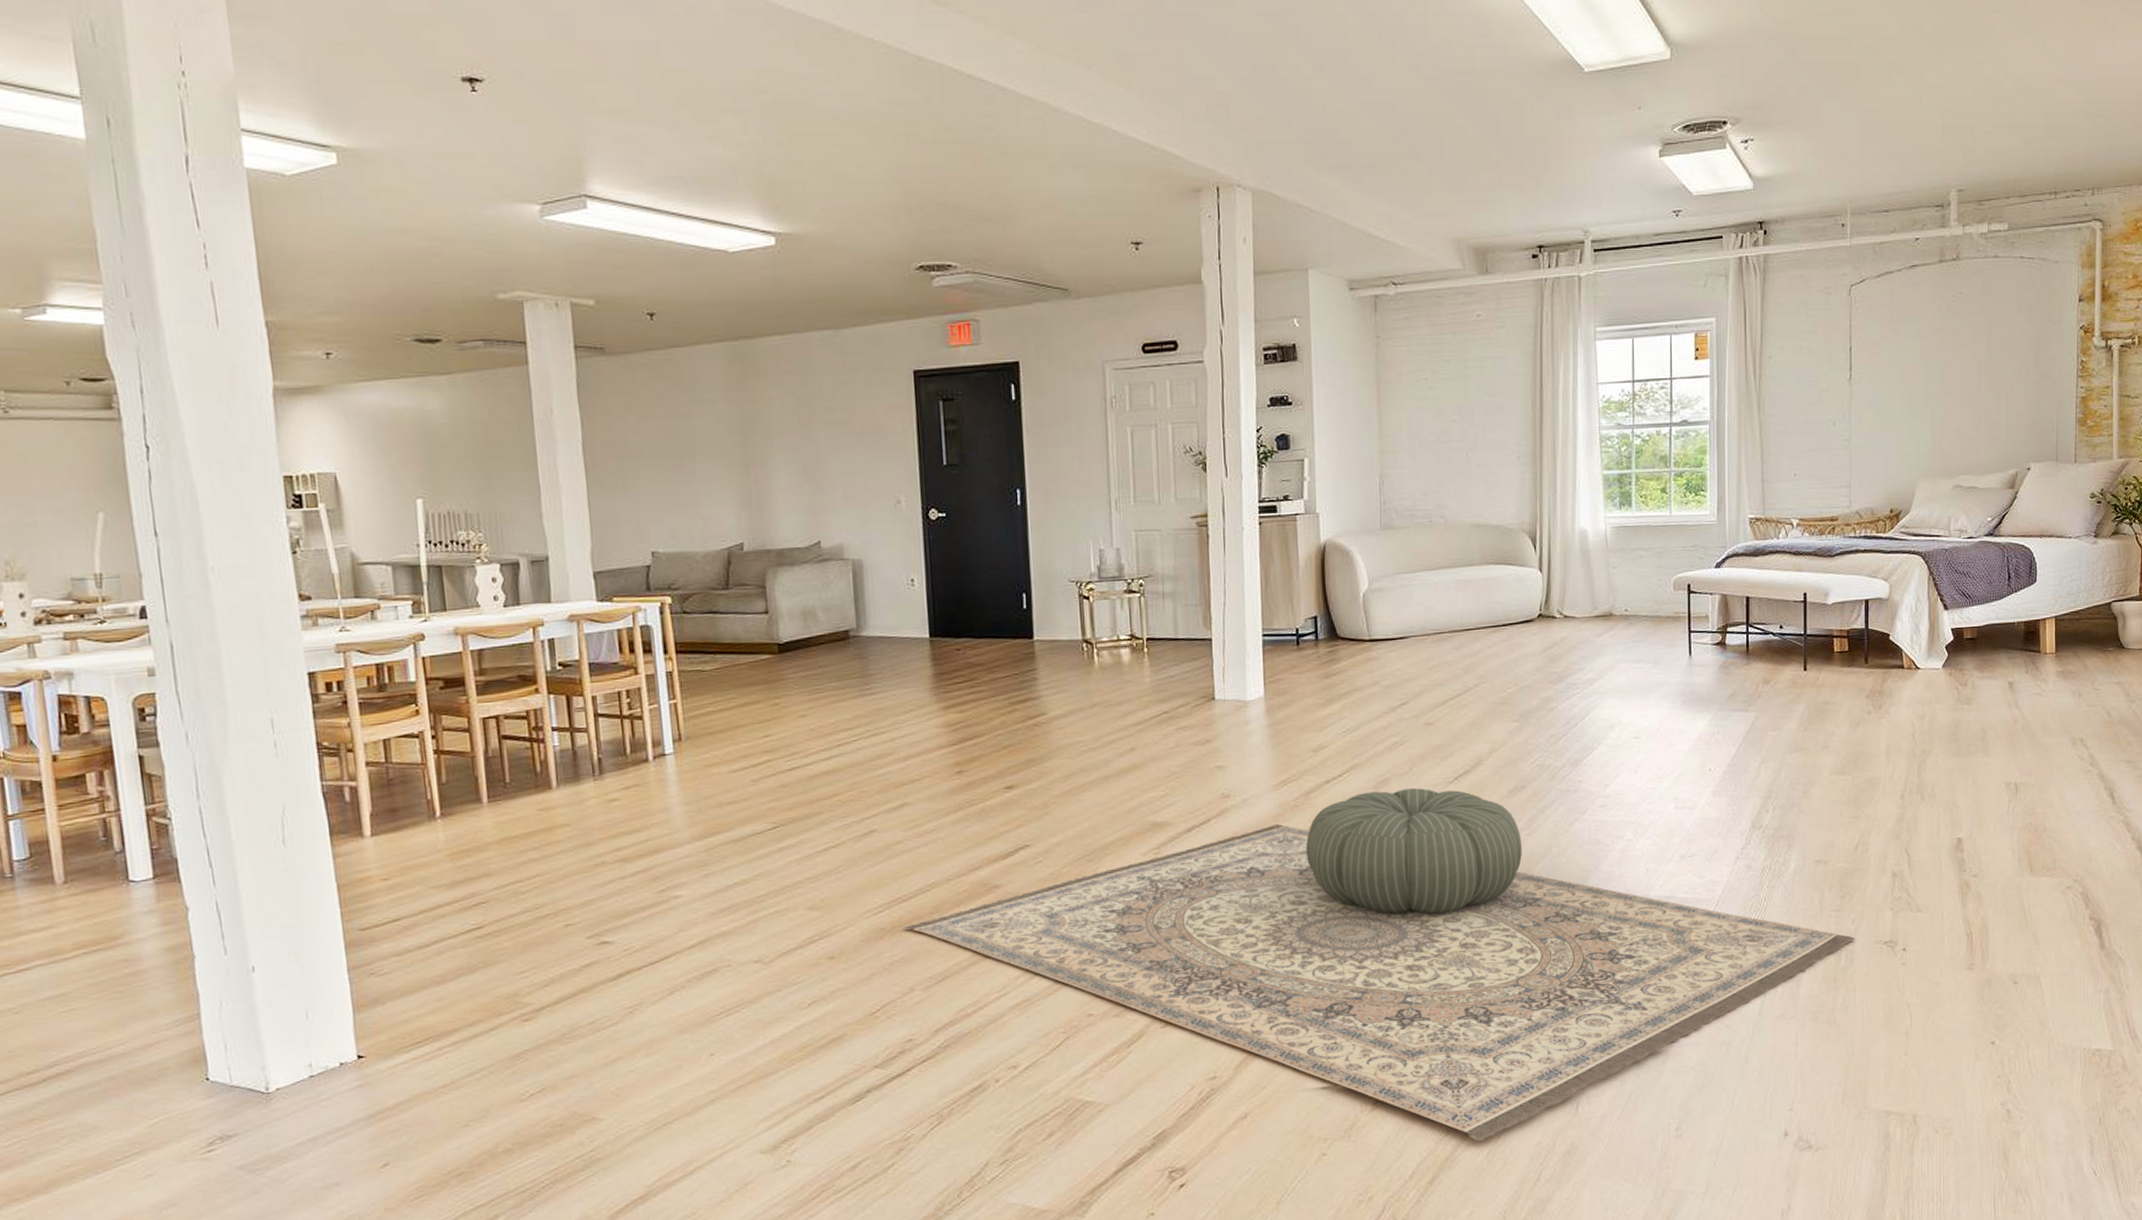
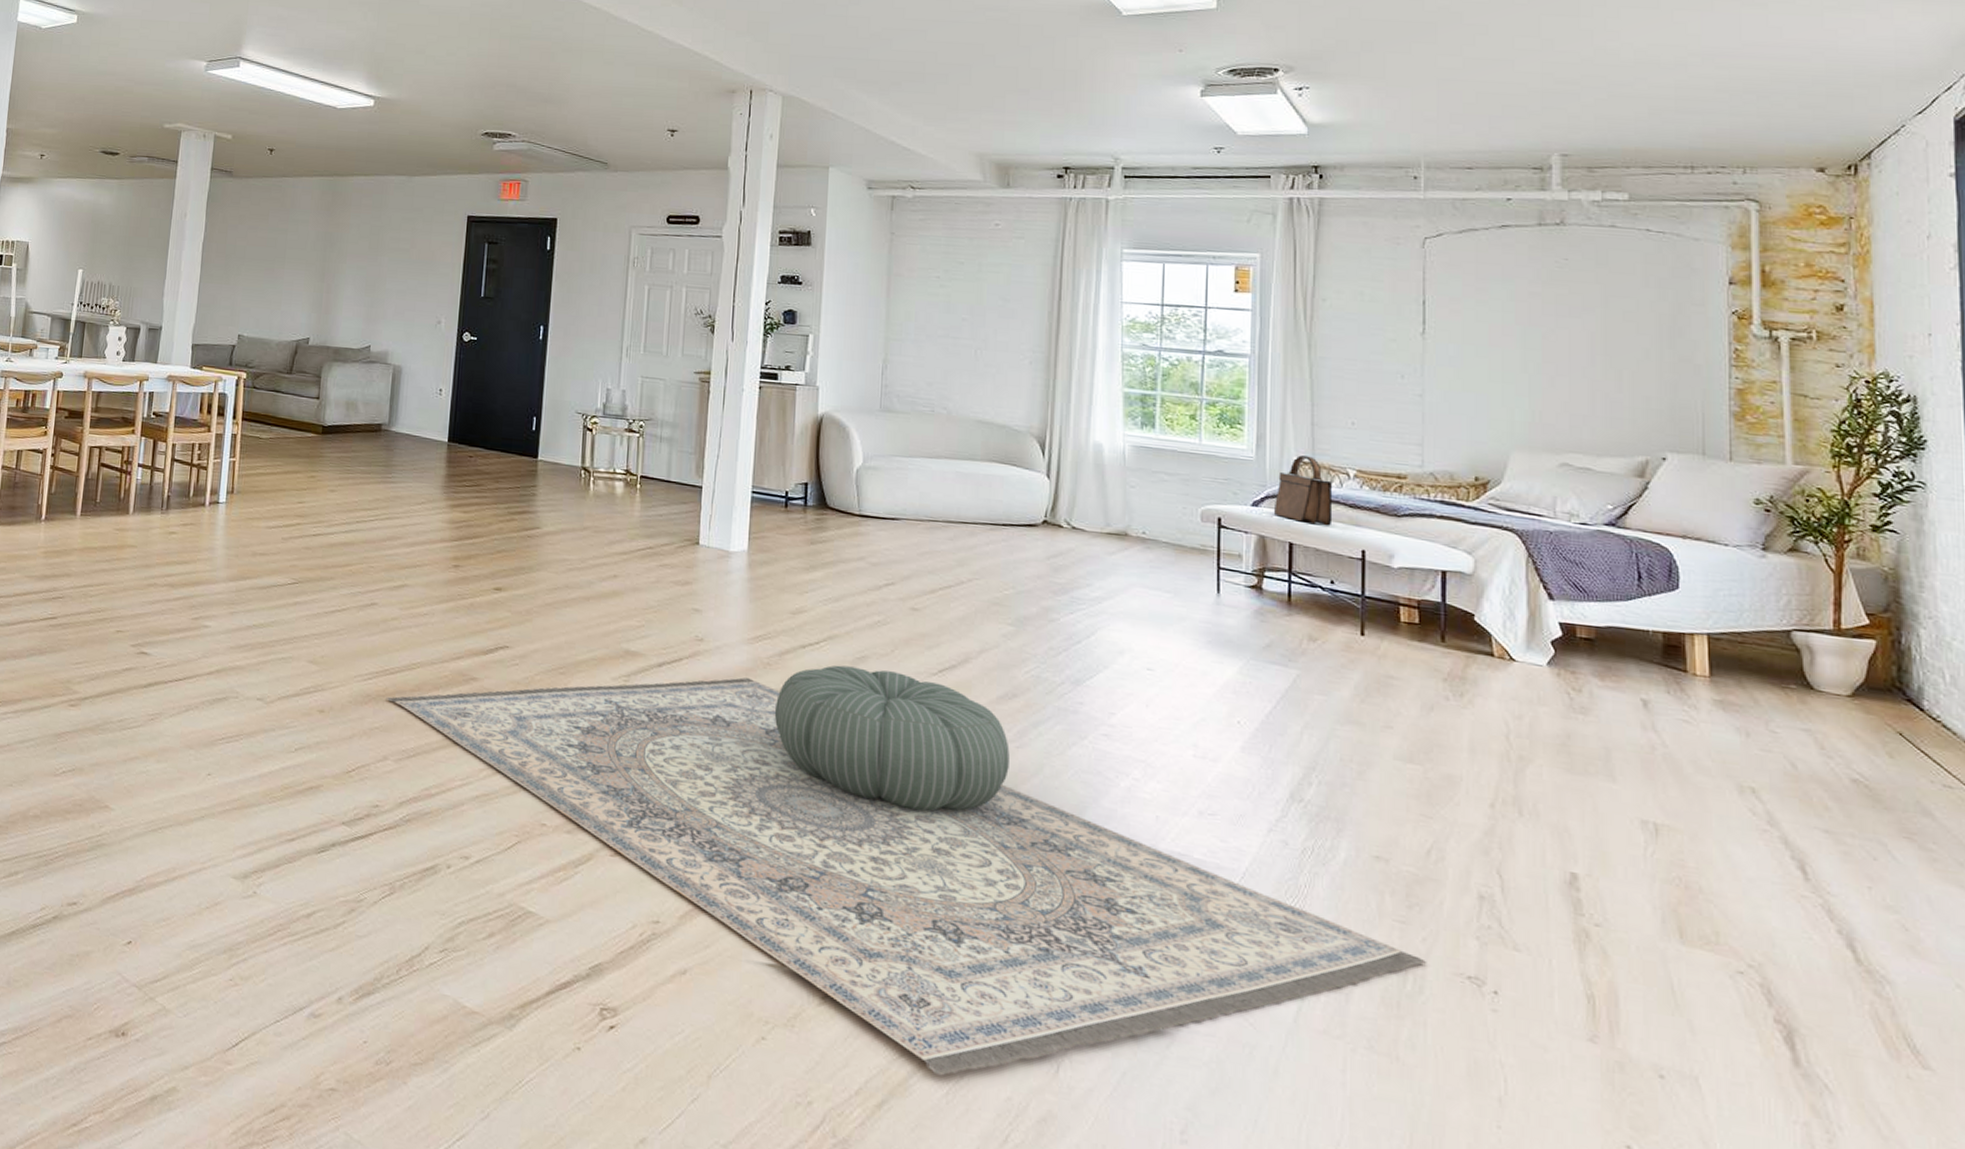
handbag: none [1733,512,1781,577] -> present [1273,455,1333,527]

